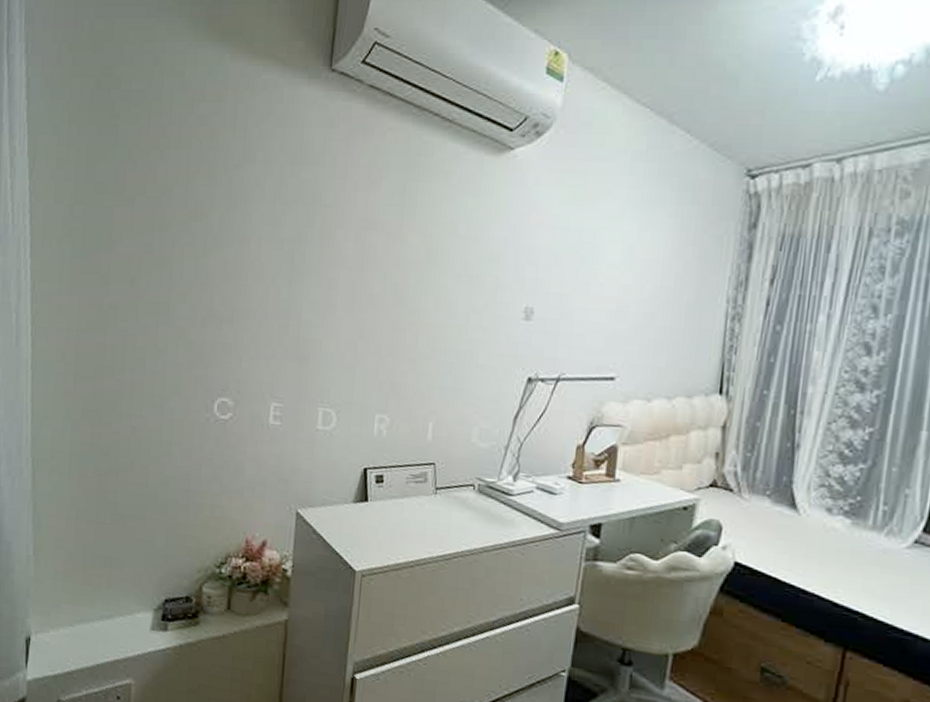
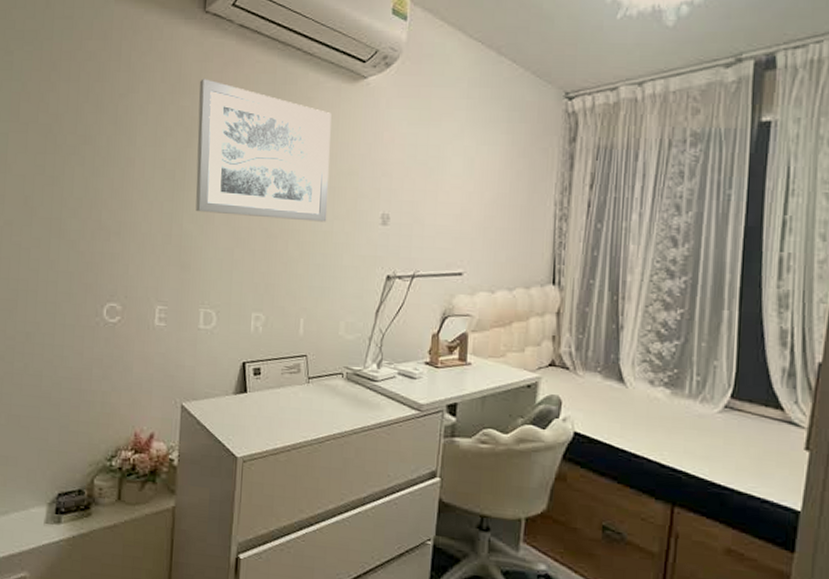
wall art: none [316,148,472,315] -> present [195,79,332,222]

